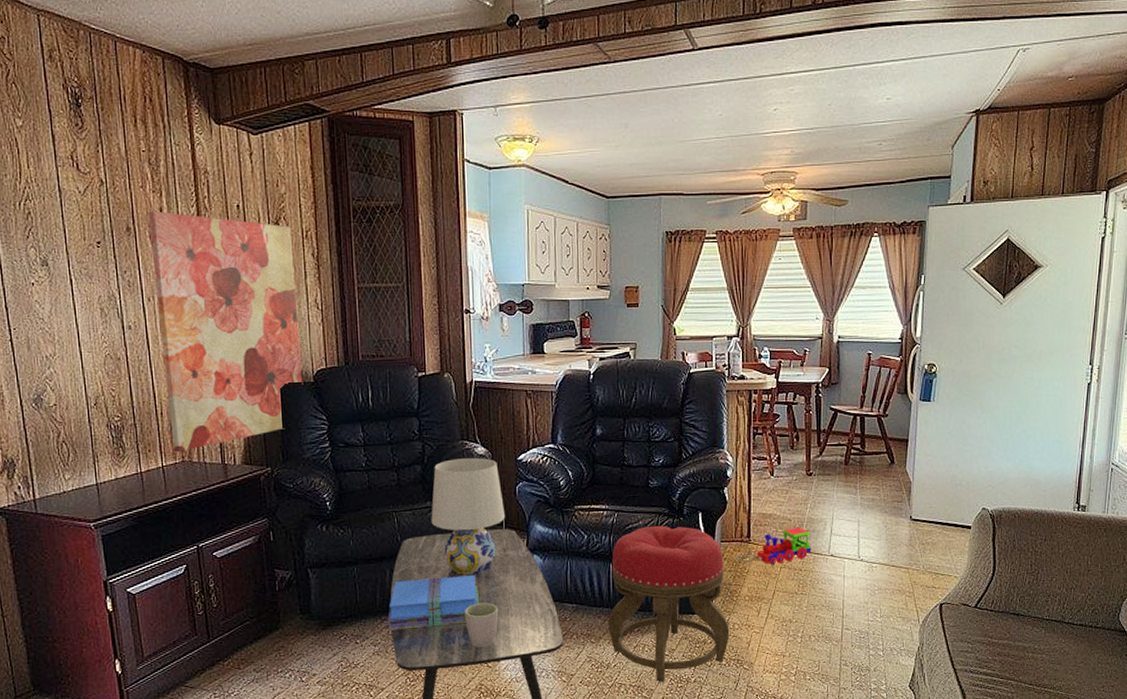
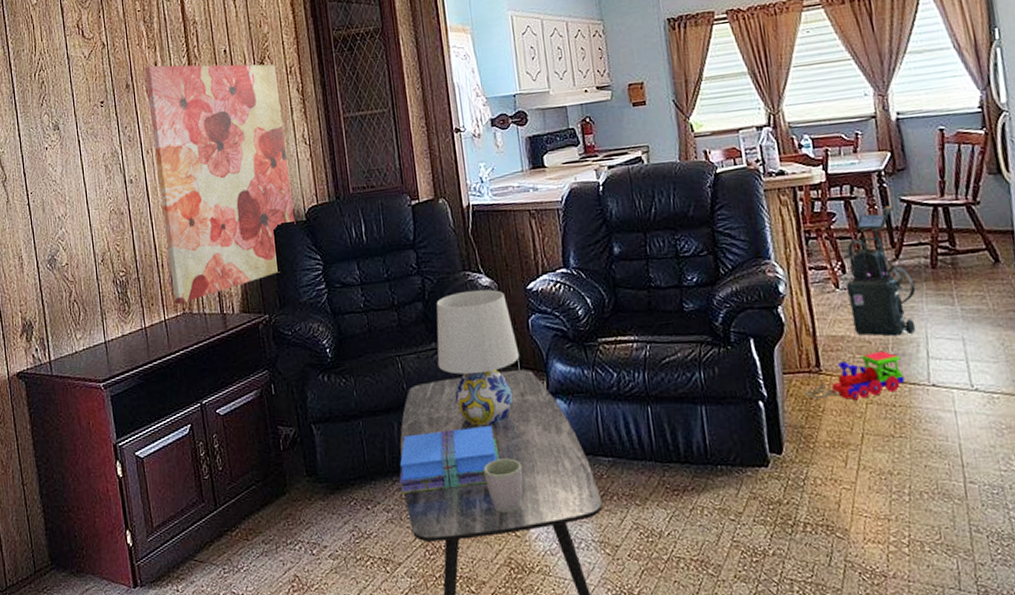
stool: present [608,525,730,683] -> none [649,357,812,557]
vacuum cleaner: none [779,412,831,517] -> present [845,205,916,337]

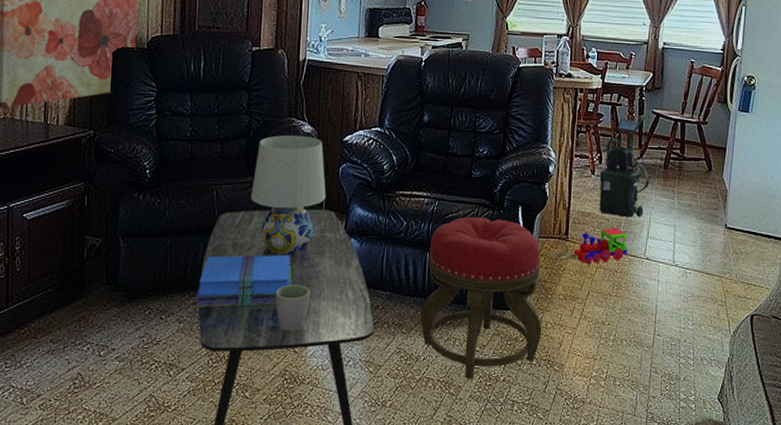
stool: none [649,357,812,557] -> present [420,216,542,380]

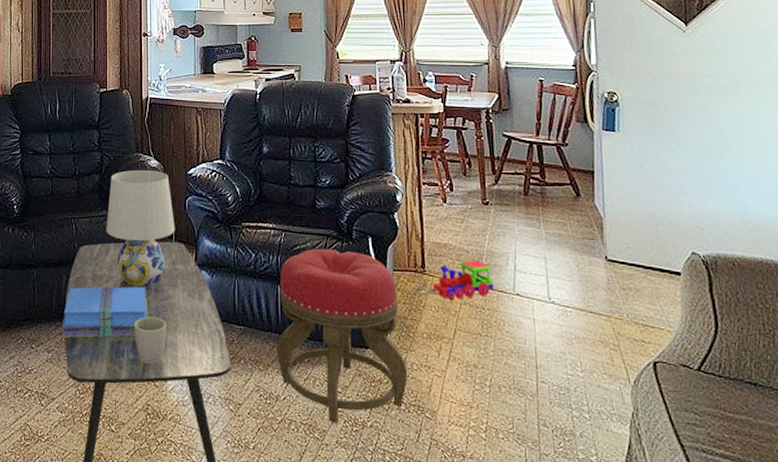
vacuum cleaner: present [599,114,650,218] -> none [452,138,510,249]

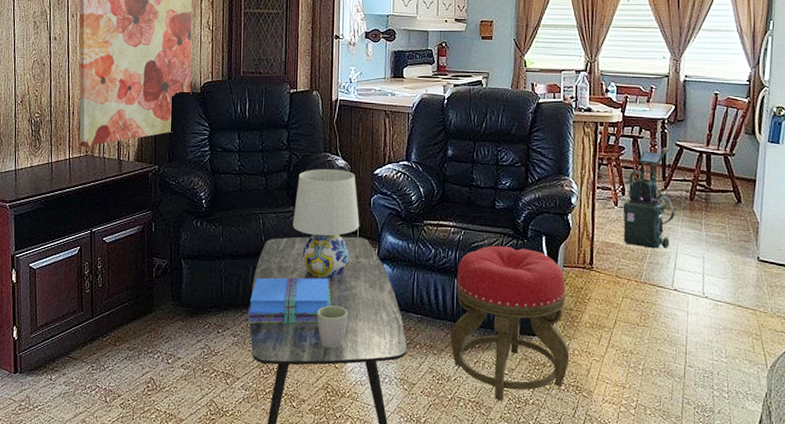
toy train: present [409,260,494,301] -> none [577,258,655,294]
vacuum cleaner: none [452,138,510,249] -> present [623,147,675,249]

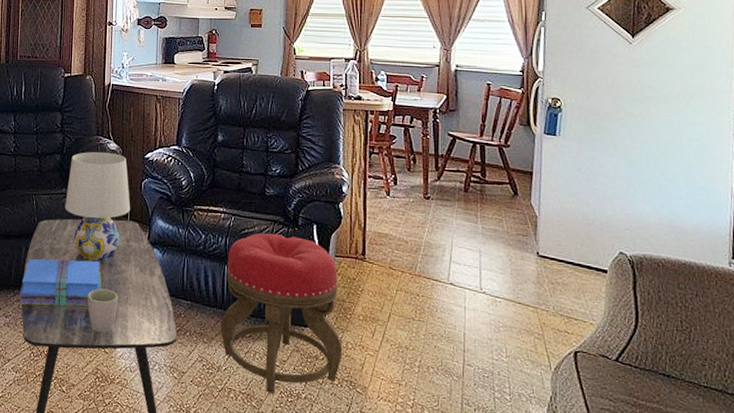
vacuum cleaner: present [623,147,675,249] -> none [395,137,449,241]

